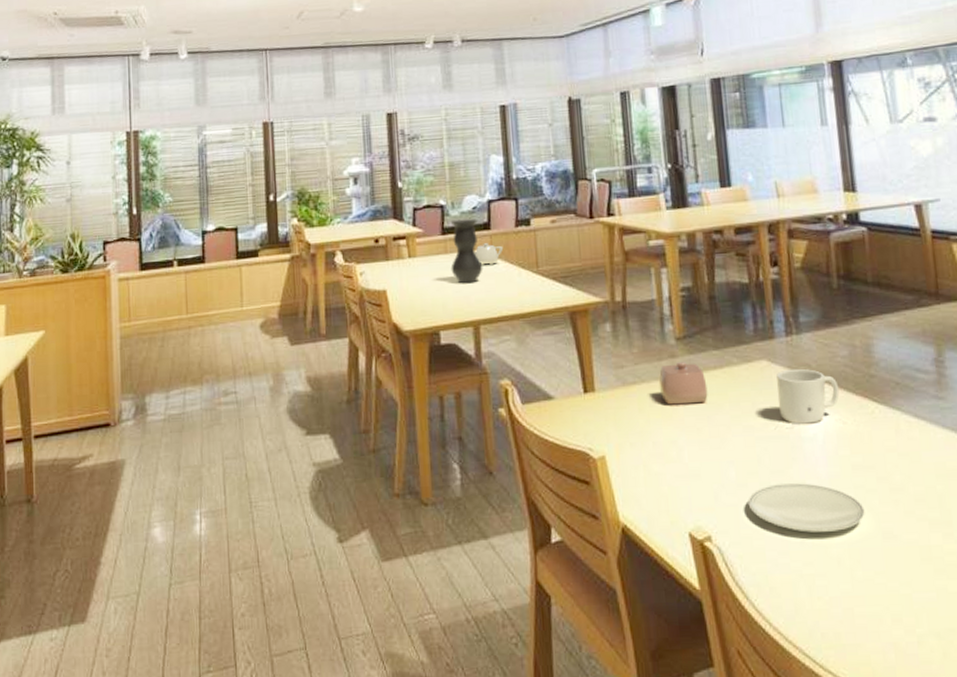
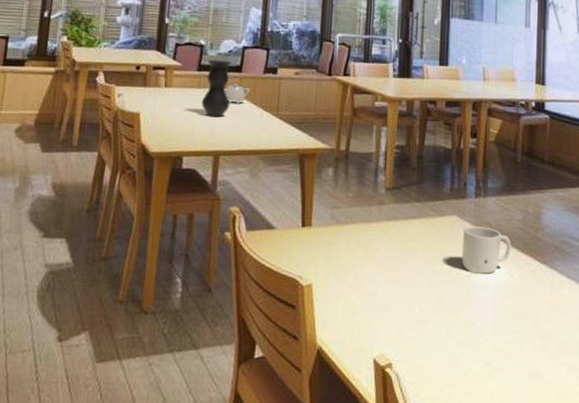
sugar bowl: present [658,362,708,405] -> none [366,209,406,247]
plate: present [748,482,865,532] -> none [426,322,519,368]

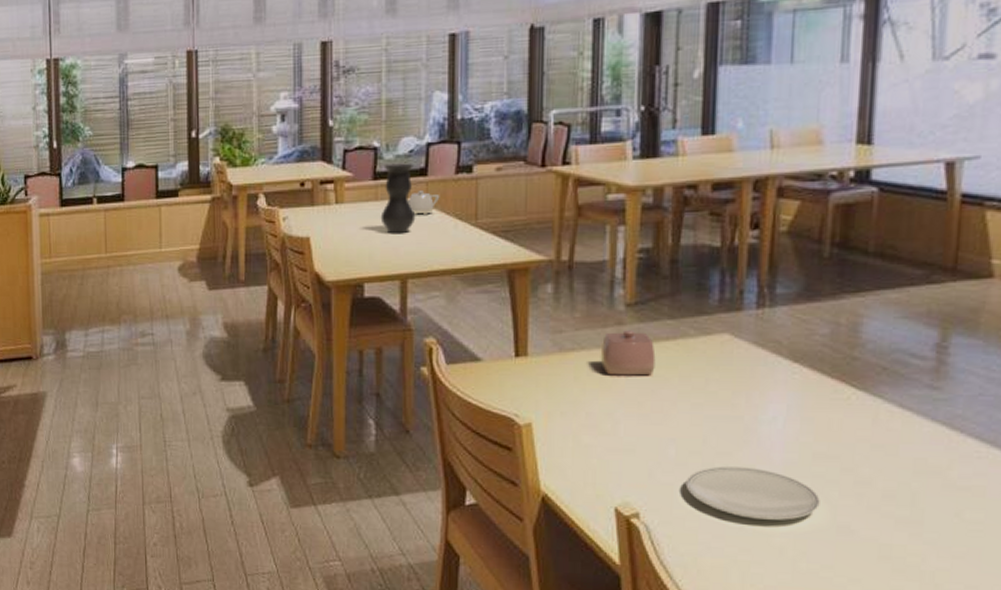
sugar bowl: none [366,209,406,247] -> present [600,330,656,376]
plate: none [426,322,519,368] -> present [685,465,820,520]
mug: present [461,225,511,274] -> none [735,345,812,406]

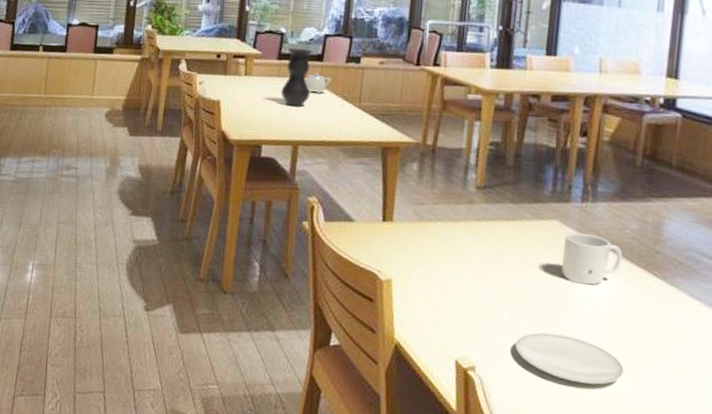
sugar bowl: present [600,330,656,376] -> none [452,208,498,249]
mug: none [735,345,812,406] -> present [561,232,623,285]

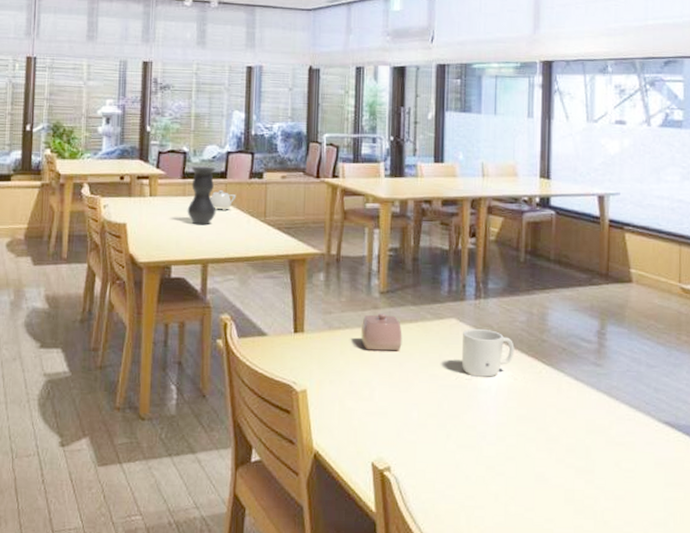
sugar bowl: none [452,208,498,249] -> present [360,313,402,351]
plate: present [515,332,624,385] -> none [425,426,523,471]

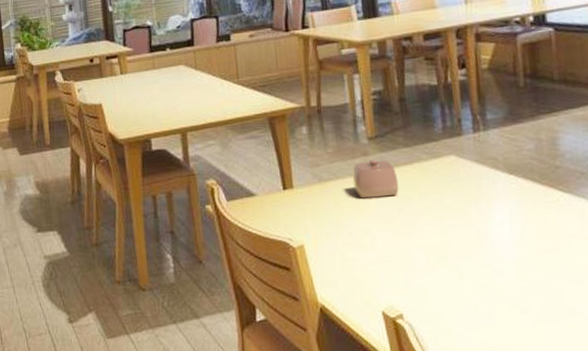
vase: present [187,166,217,225] -> none [157,36,188,96]
teapot: present [211,190,237,210] -> none [181,58,207,78]
mug: present [461,328,515,377] -> none [464,162,526,213]

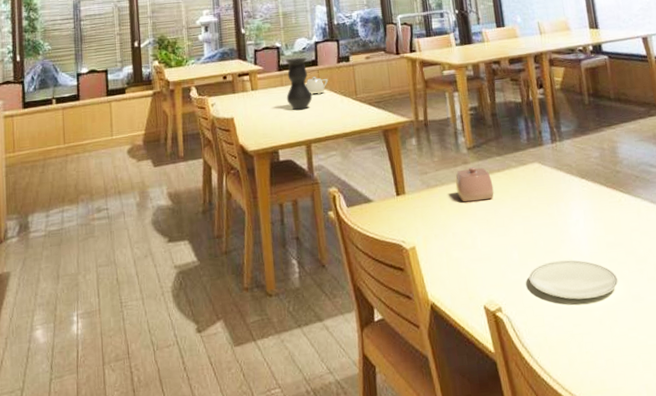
vase: none [157,36,188,96] -> present [285,57,313,111]
teapot: none [181,58,207,78] -> present [306,77,329,95]
plate: none [437,265,550,310] -> present [528,260,618,300]

